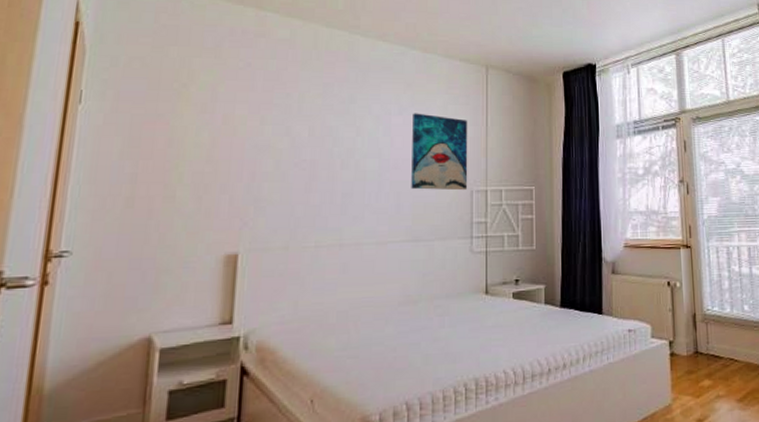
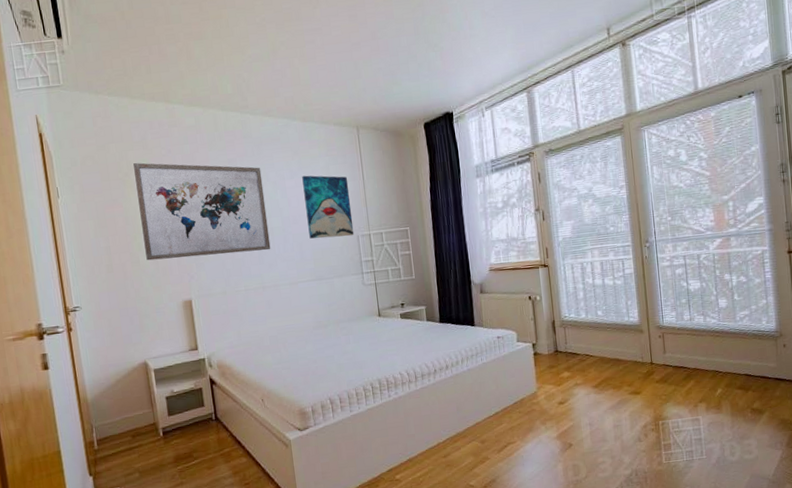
wall art: none [186,73,363,198] -> present [133,162,271,261]

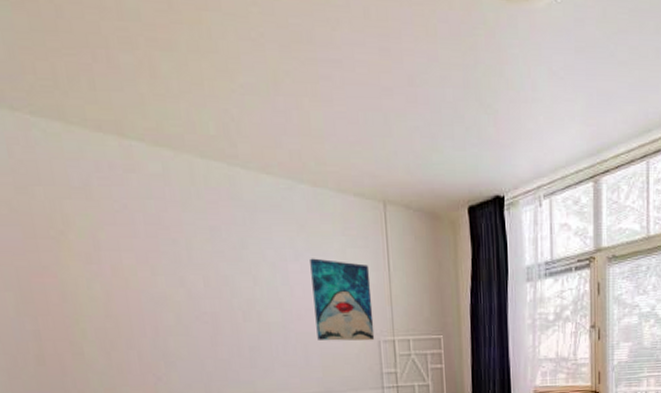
wall art: present [133,162,271,261] -> none [72,218,267,353]

